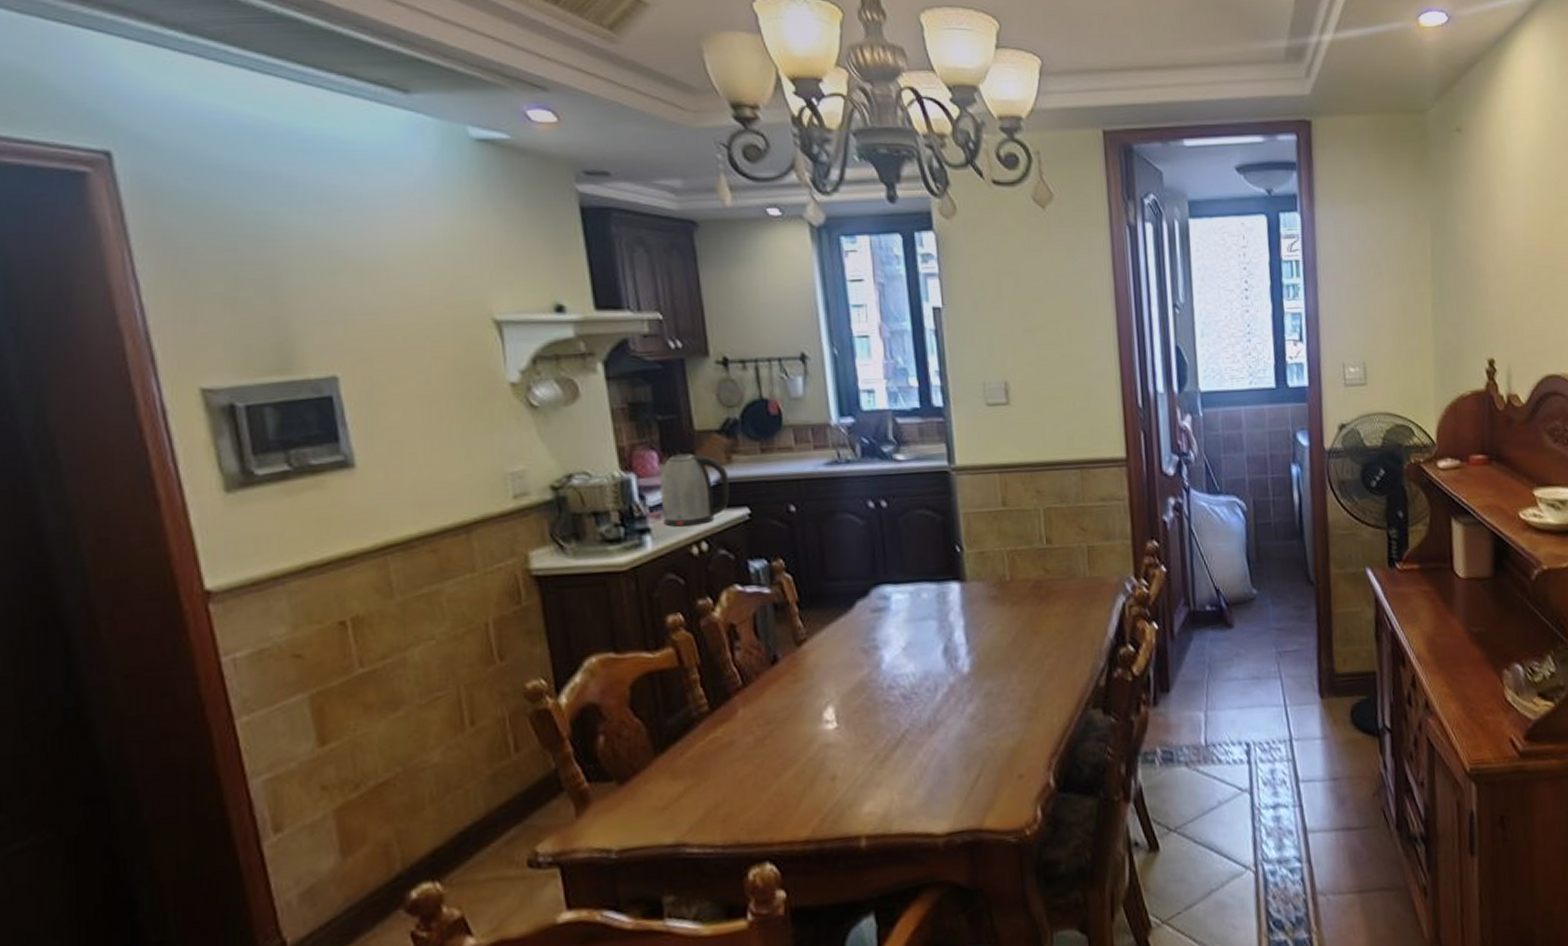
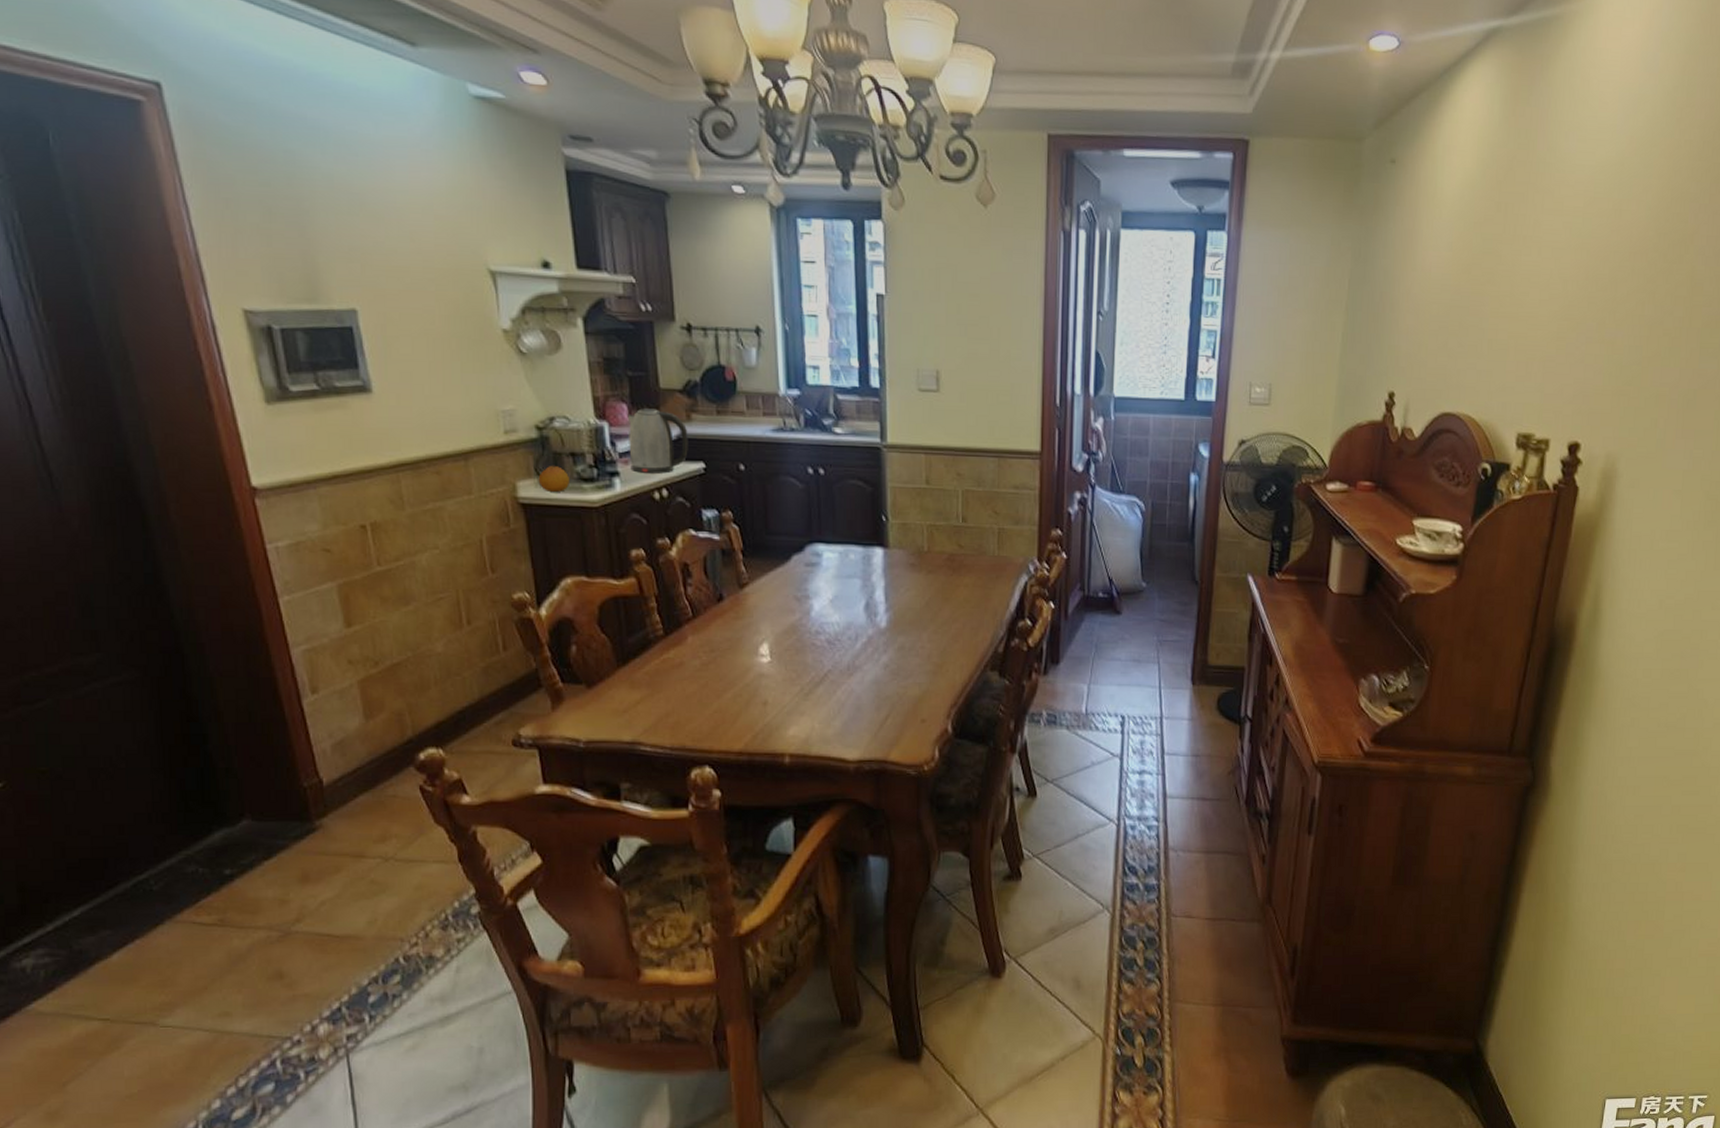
fruit: none [554,529,593,559] -> present [538,466,571,492]

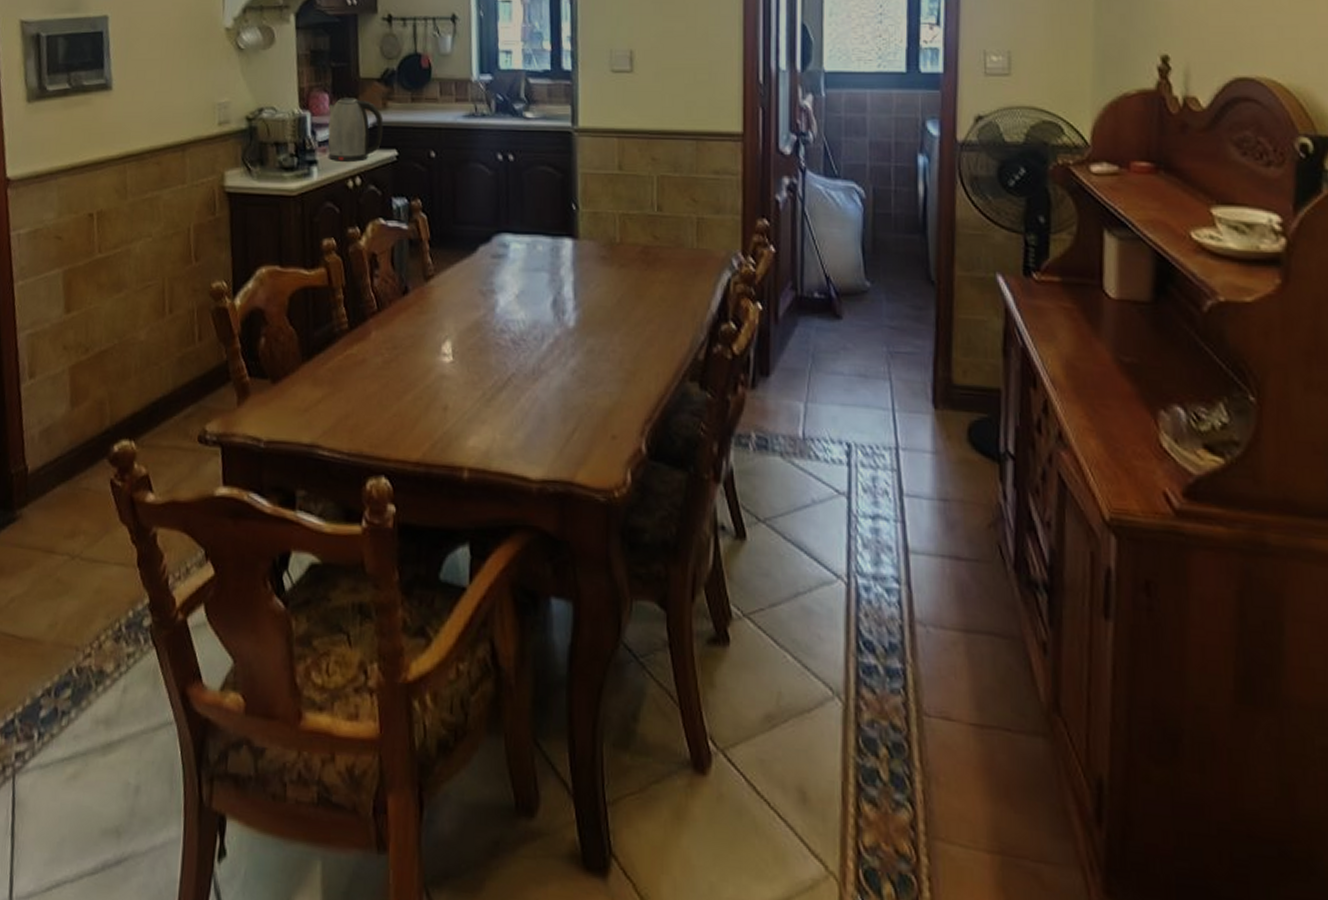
fruit: present [538,466,571,492] -> none [244,156,273,181]

